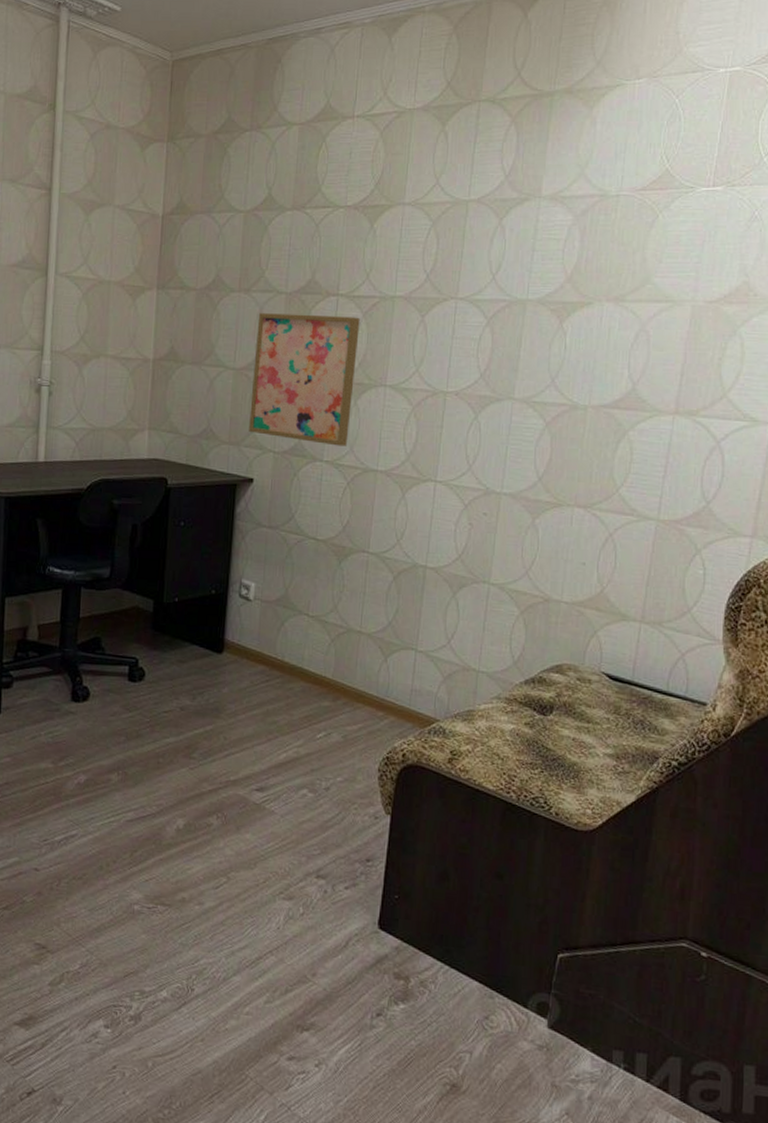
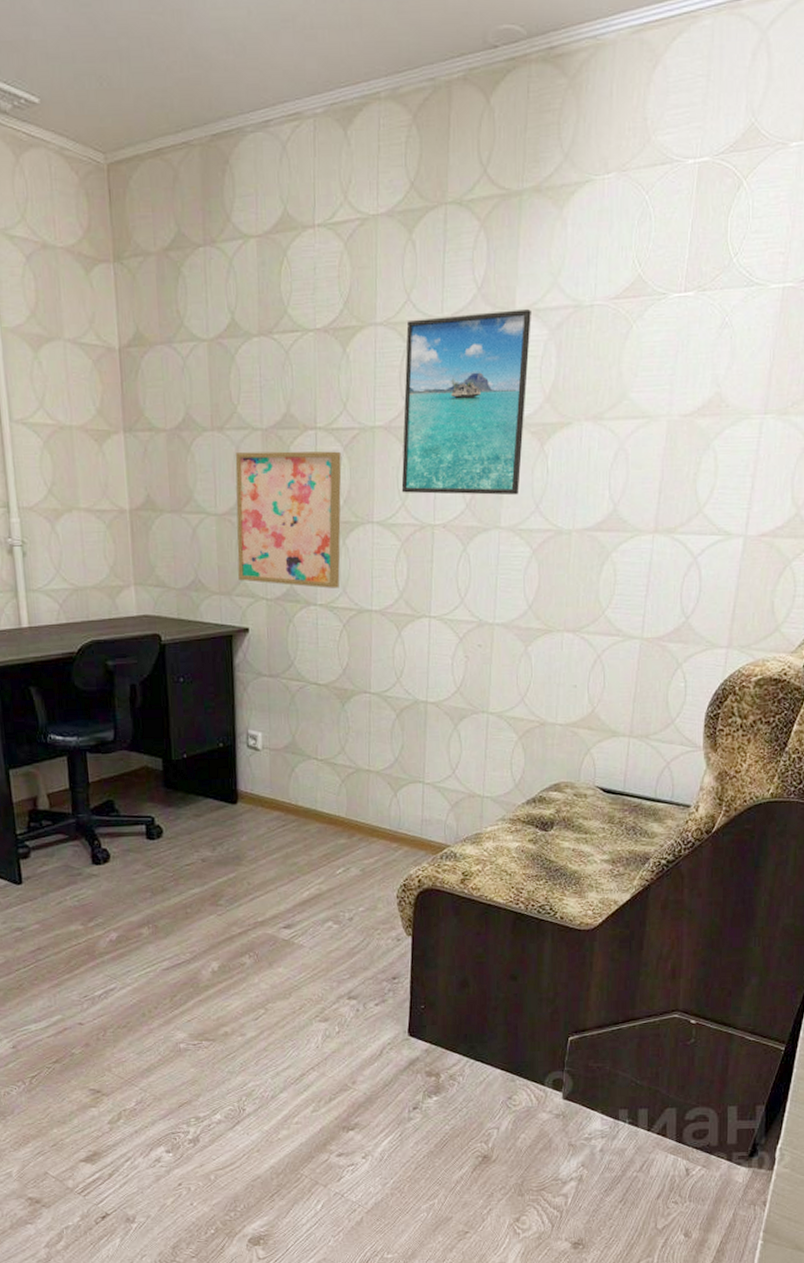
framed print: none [416,196,557,369] -> present [401,309,531,496]

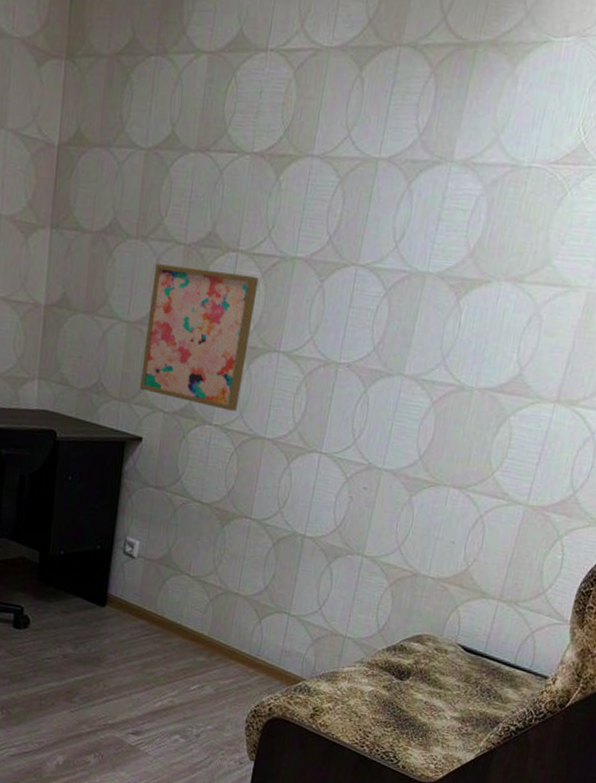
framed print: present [401,309,531,496] -> none [312,157,469,346]

